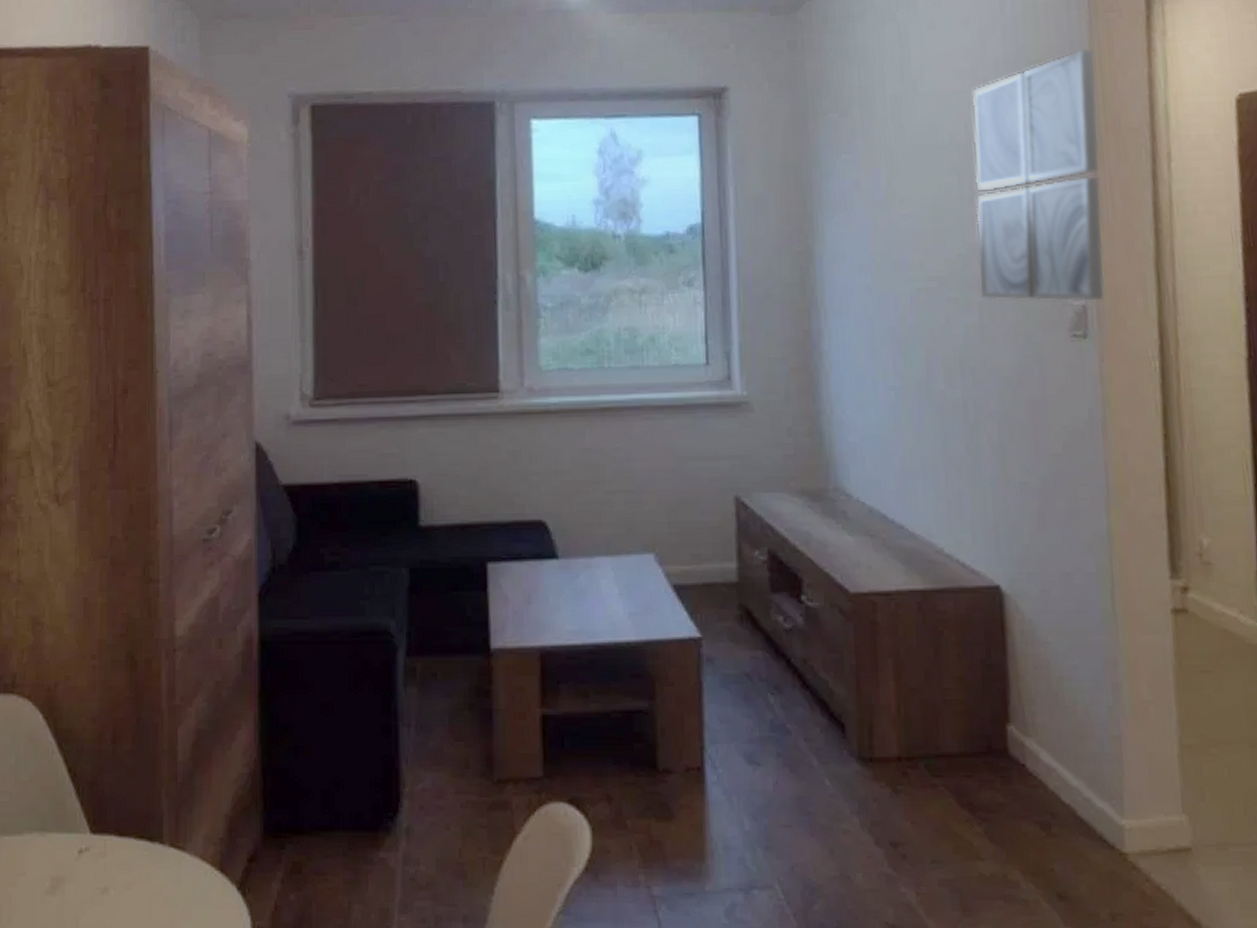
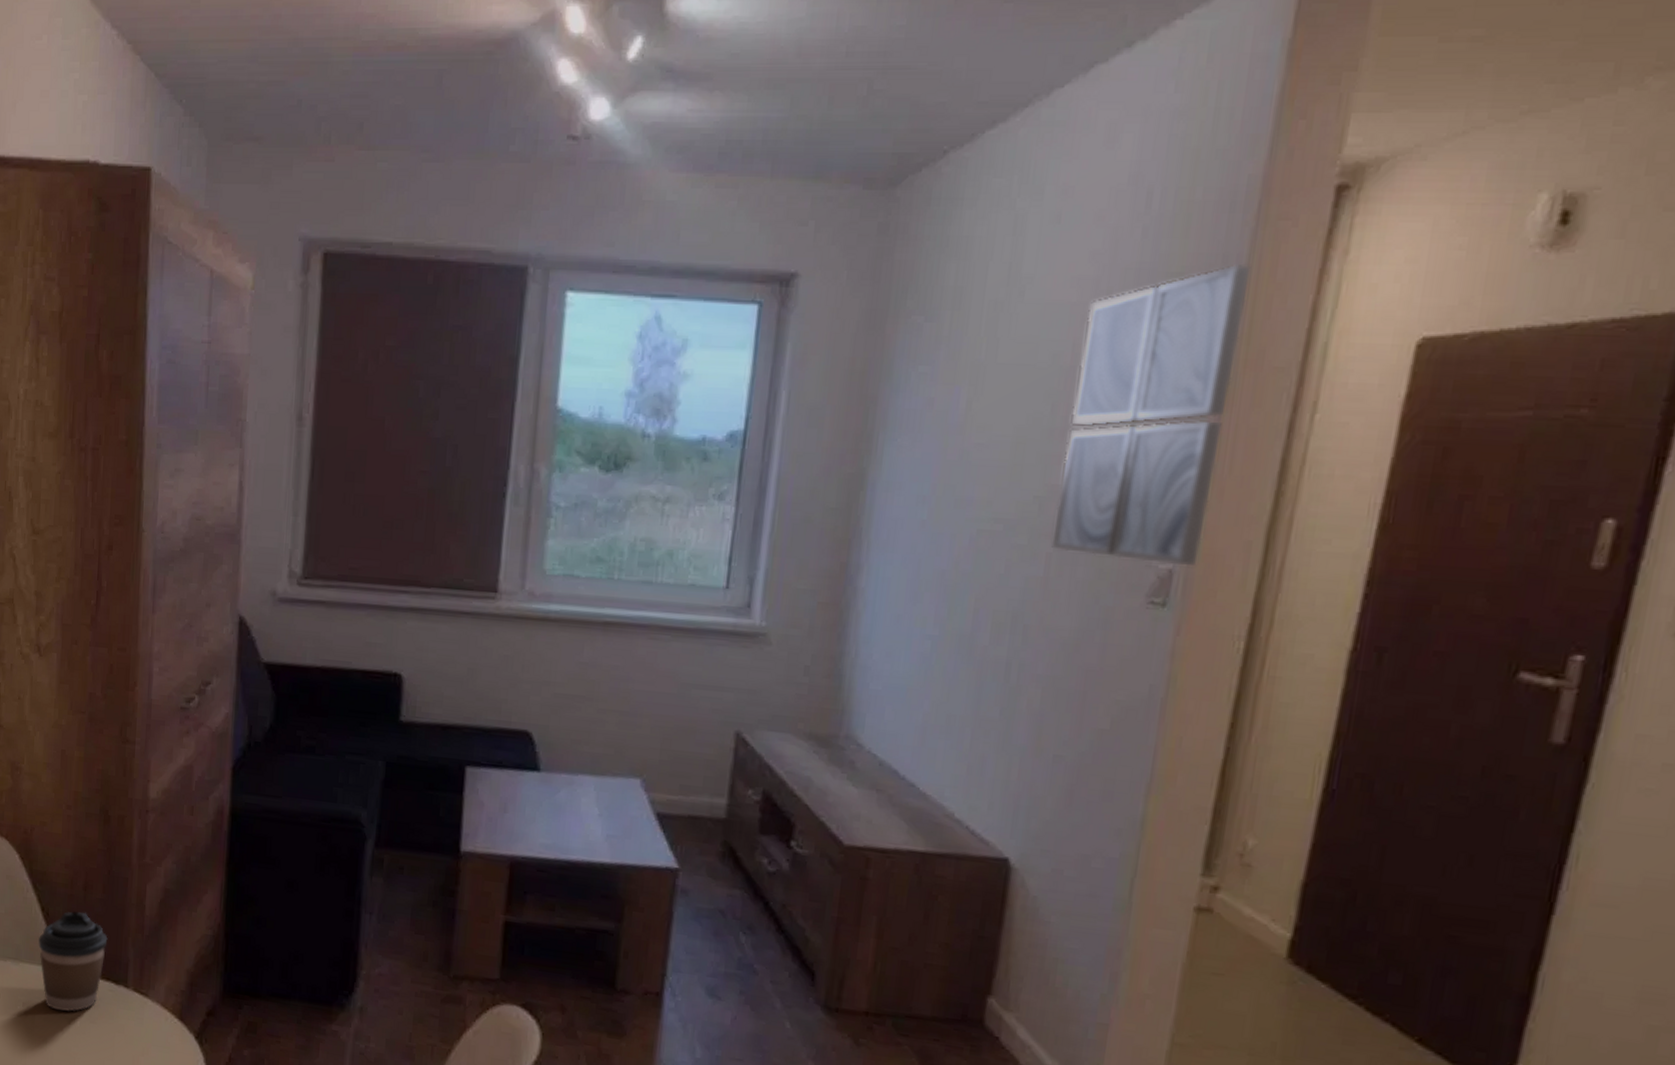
coffee cup: none [66,768,140,881] -> present [38,911,108,1012]

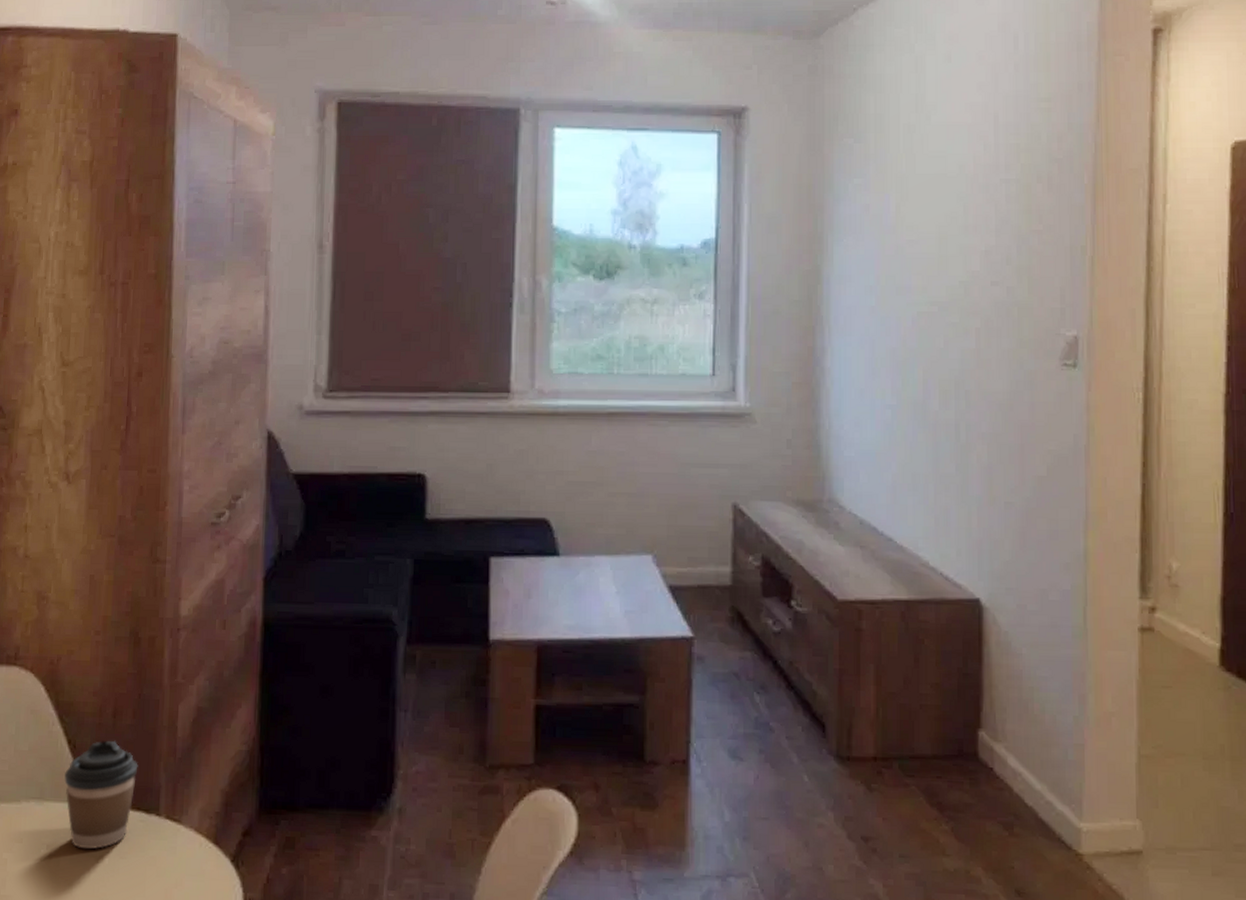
wall art: present [1050,263,1252,565] -> none [977,89,1102,332]

